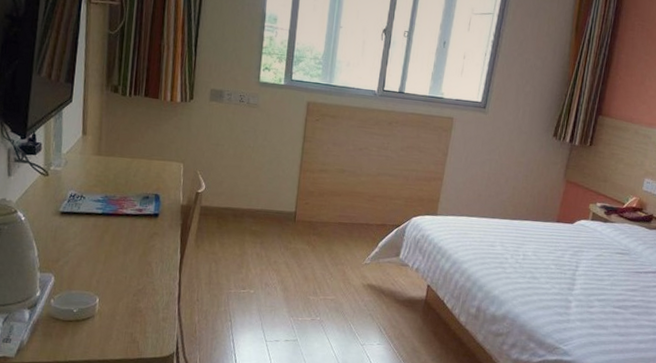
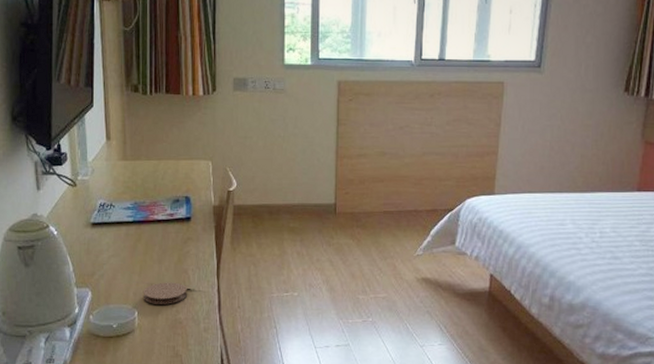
coaster: none [105,272,149,294] -> present [142,282,187,305]

